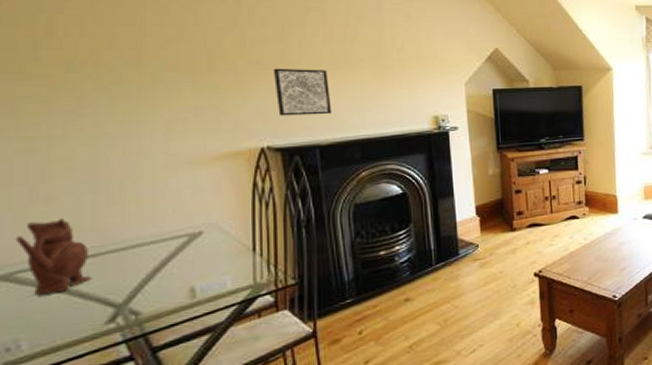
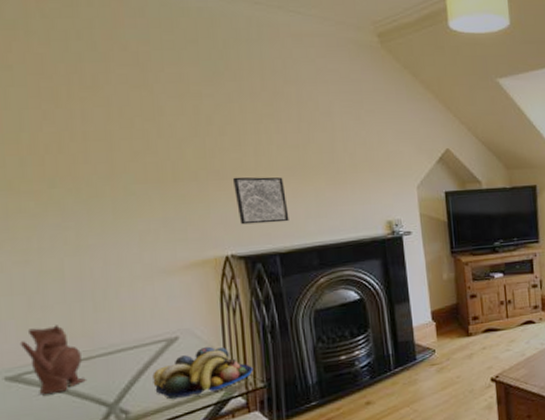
fruit bowl: none [170,241,284,299] -> present [152,346,253,400]

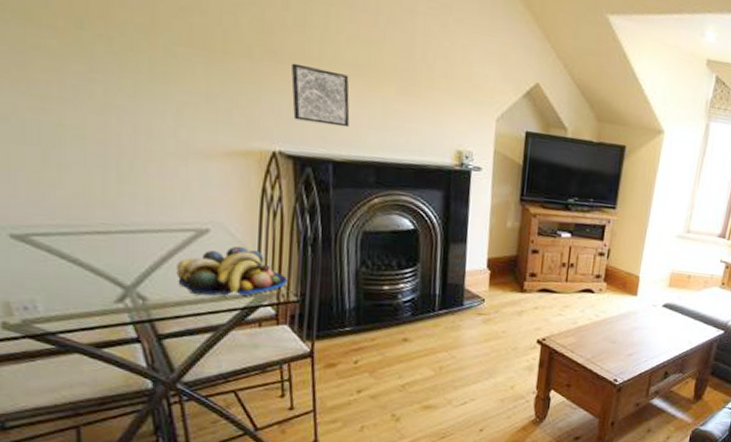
teapot: present [19,325,87,396] -> none [29,186,104,263]

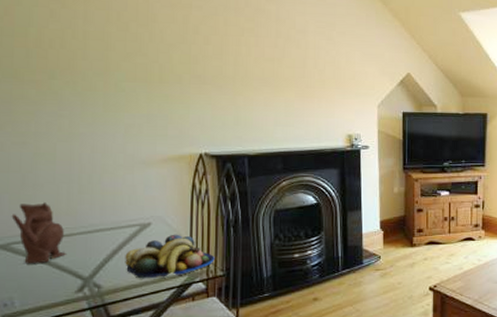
teapot: none [29,186,104,263] -> present [11,202,67,264]
wall art: present [291,63,350,128] -> none [212,83,260,128]

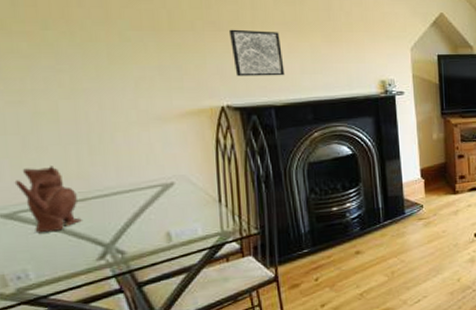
fruit bowl: present [125,234,215,279] -> none [148,193,247,242]
wall art: none [212,83,260,128] -> present [228,29,285,77]

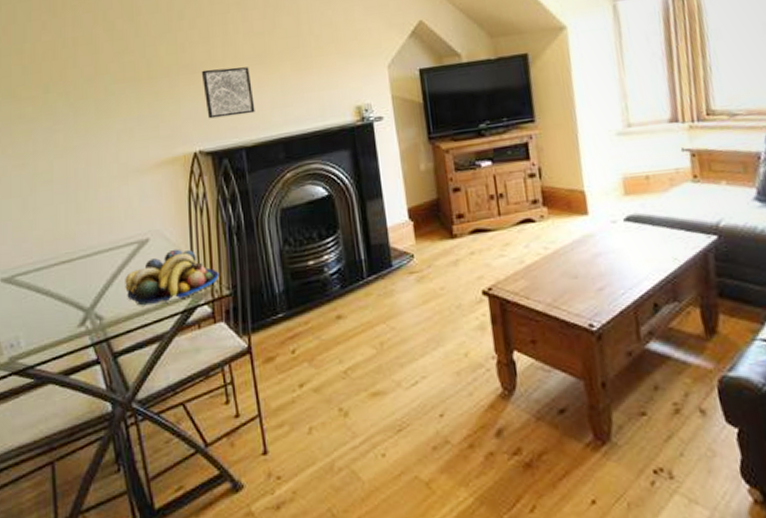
teapot: present [14,166,83,234] -> none [14,226,68,298]
fruit bowl: none [148,193,247,242] -> present [125,248,219,306]

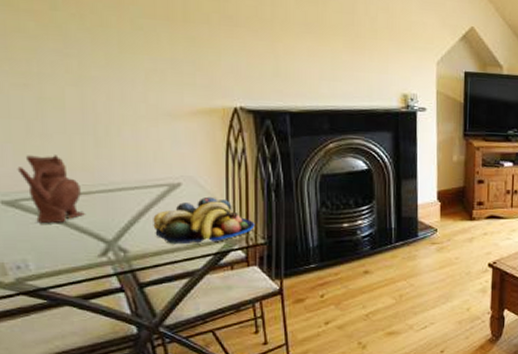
teapot: none [14,226,68,298] -> present [17,155,86,224]
wall art: present [201,67,255,119] -> none [246,25,302,81]

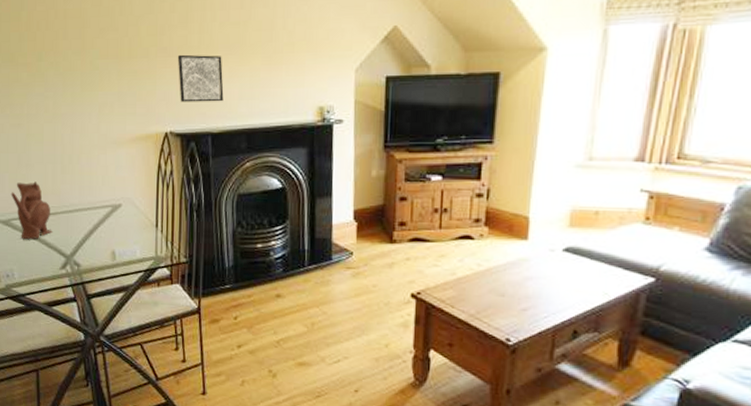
fruit bowl: present [153,196,255,245] -> none [99,216,179,261]
wall art: none [246,25,302,81] -> present [177,54,224,103]

